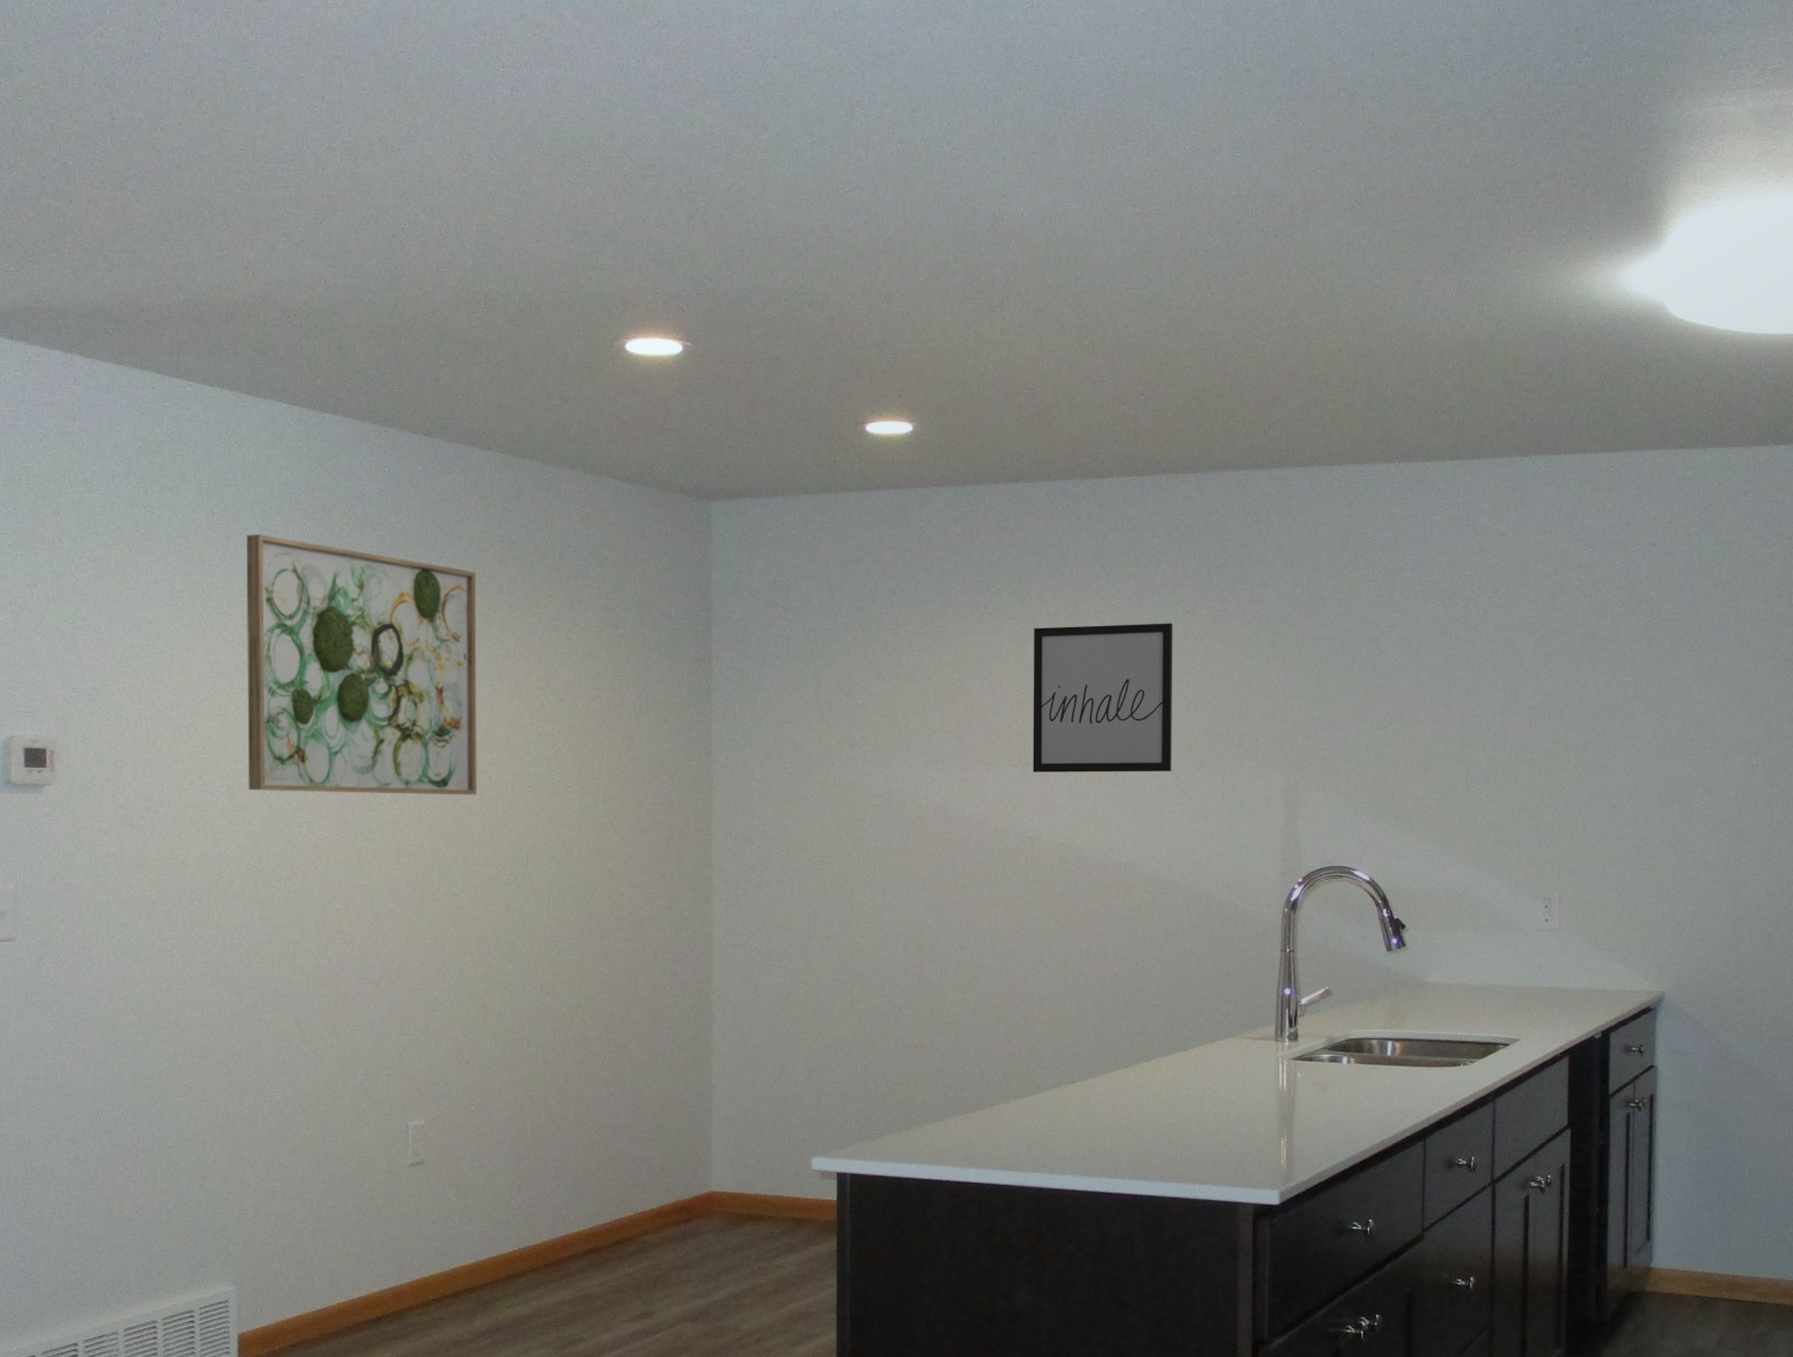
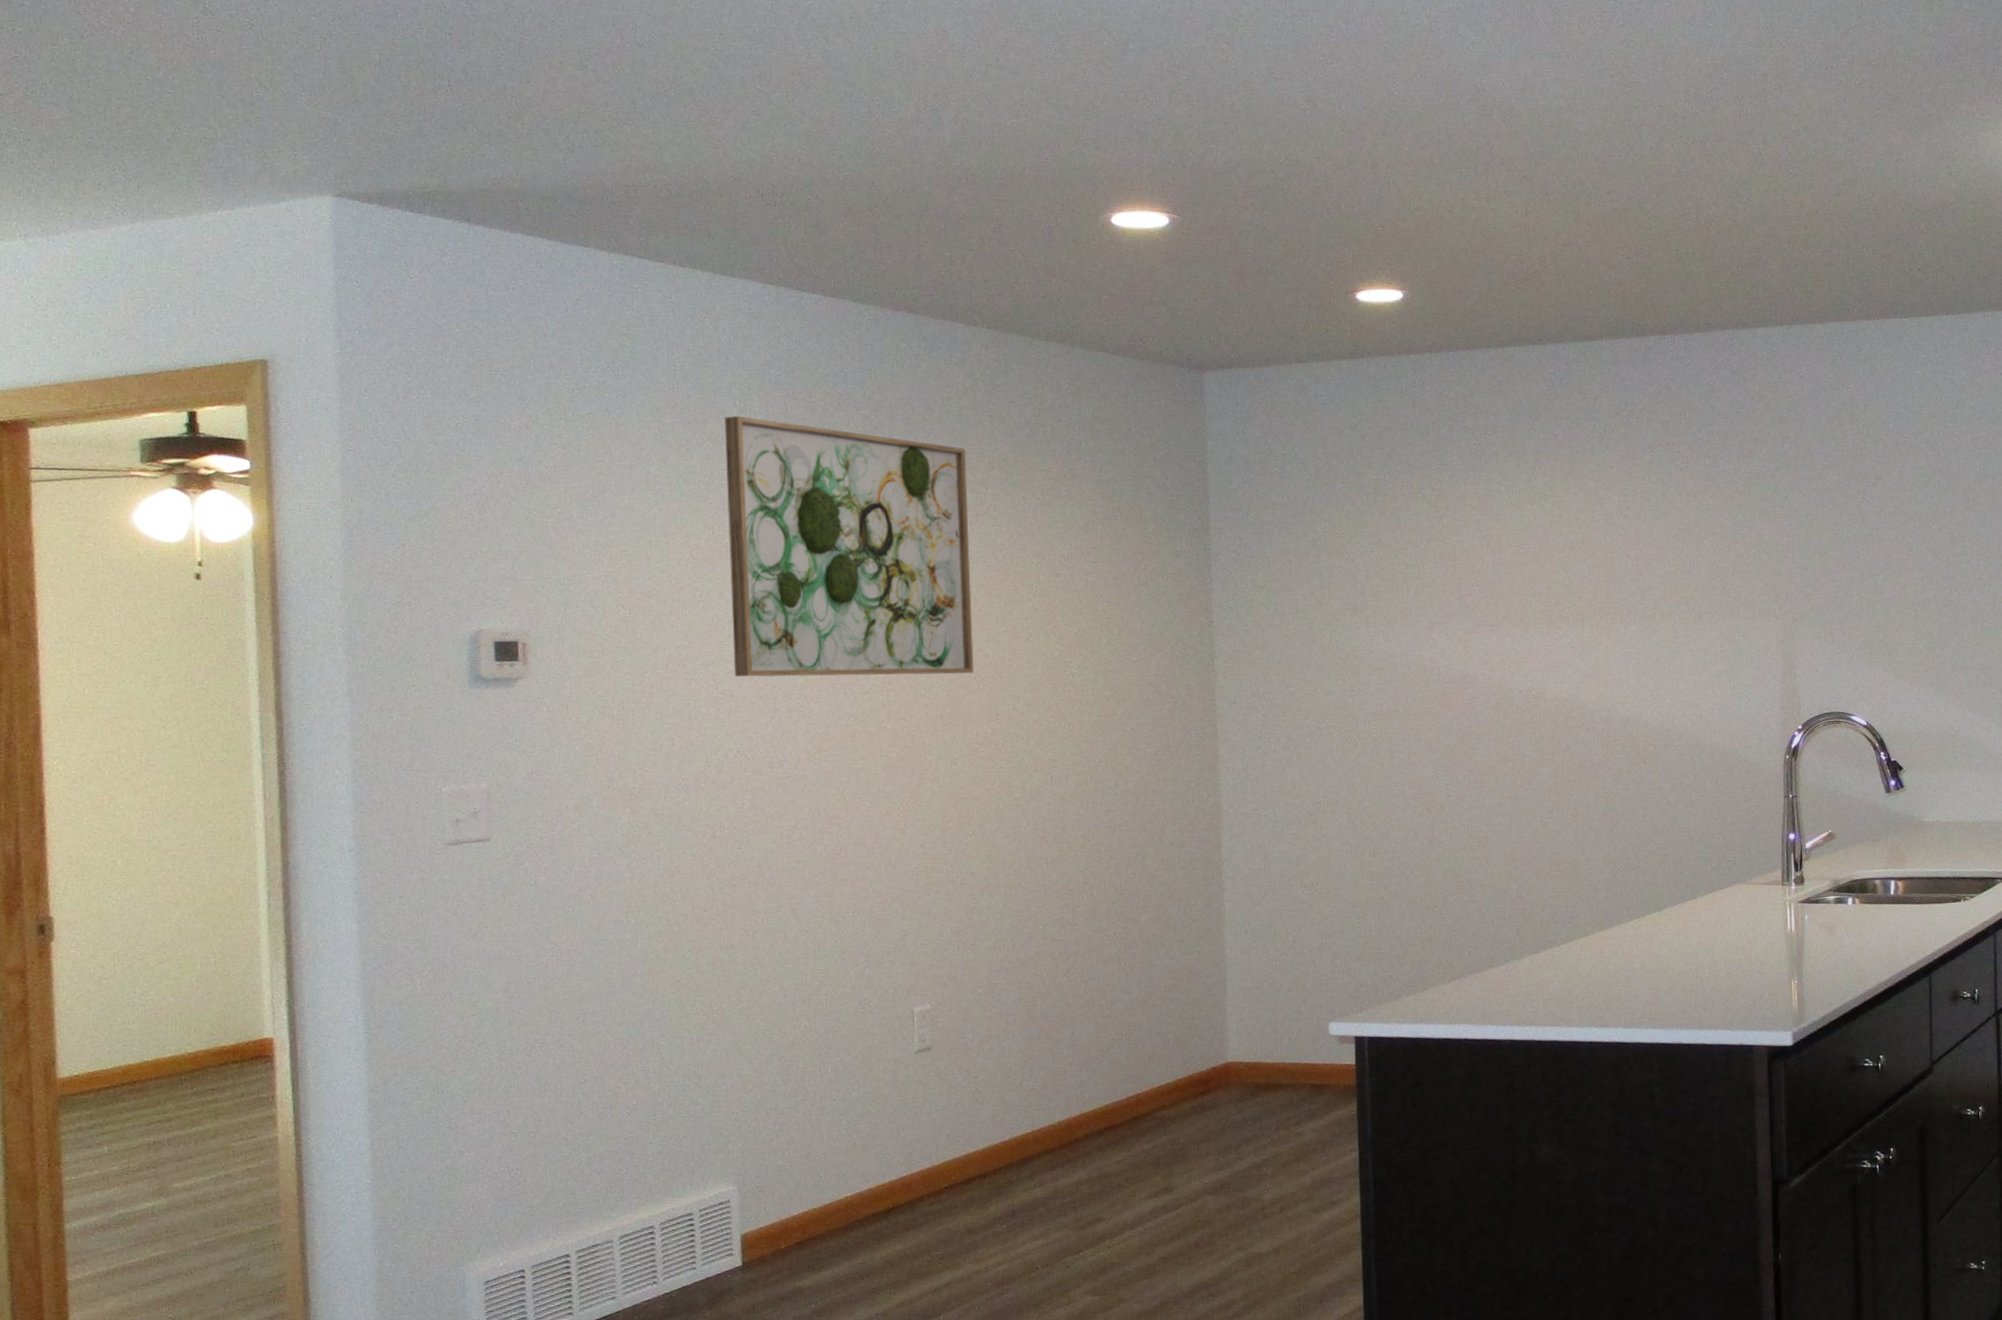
wall art: present [1033,623,1173,772] -> none [1530,480,1671,631]

